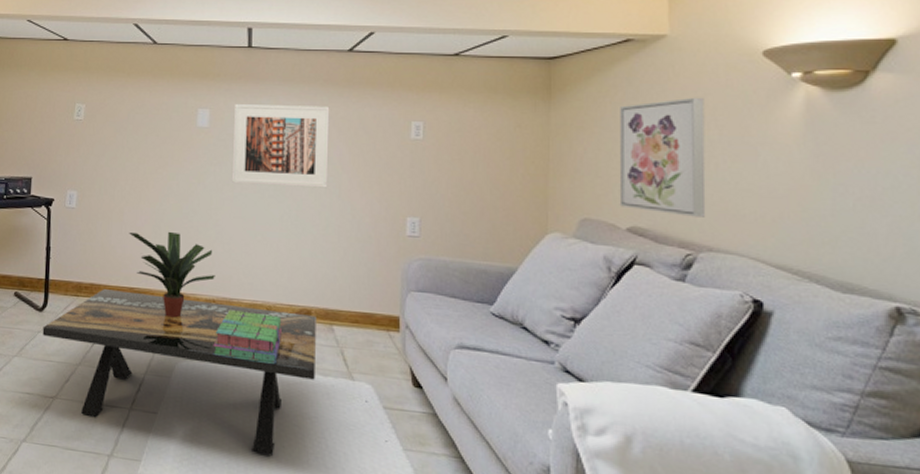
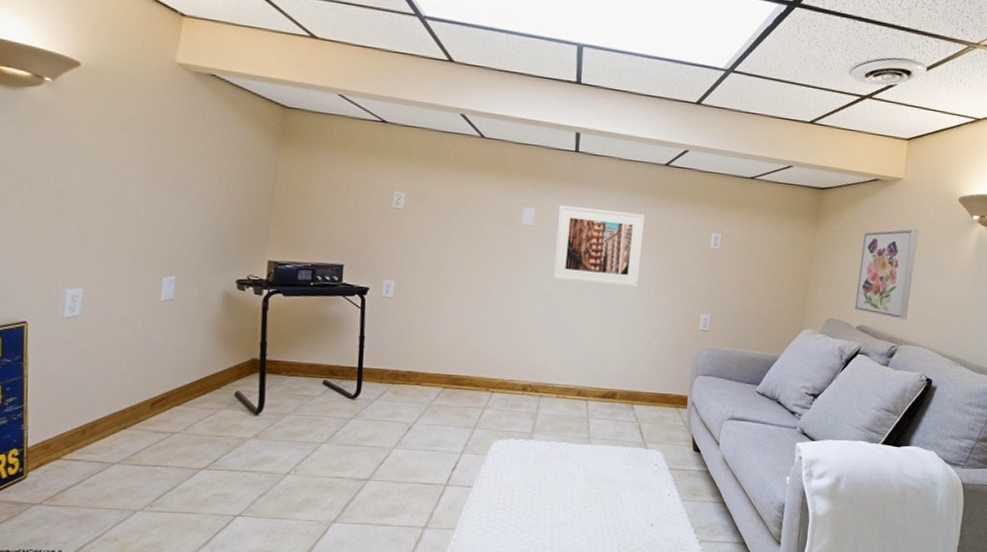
coffee table: present [42,289,316,456] -> none [355,377,620,514]
potted plant: present [129,231,215,318] -> none [449,322,533,402]
stack of books: present [213,310,282,364] -> none [527,393,591,439]

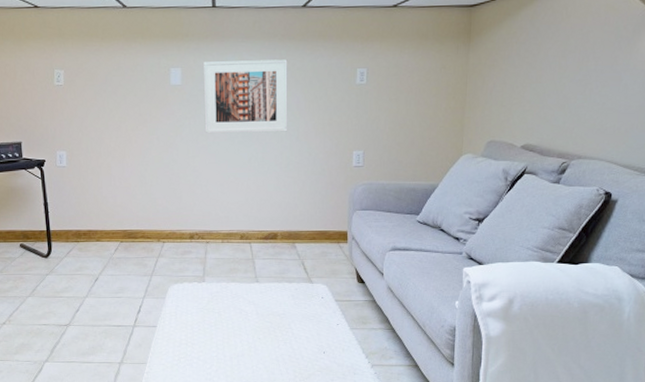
wall art: present [854,229,919,320] -> none [517,34,588,133]

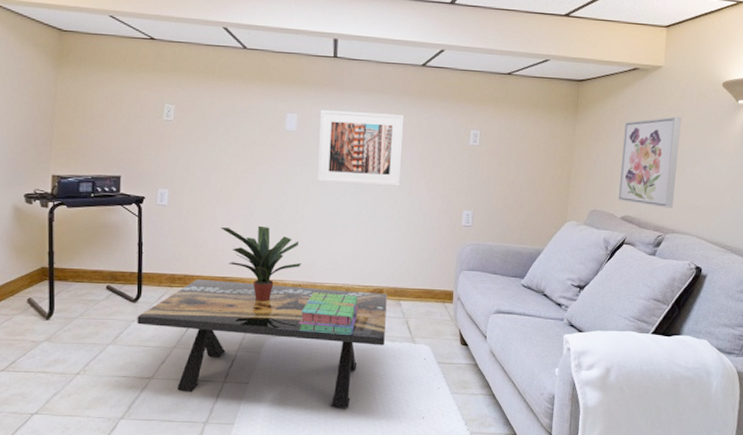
coffee table: none [50,233,282,346] -> present [137,279,387,408]
potted plant: none [118,179,196,251] -> present [221,225,301,302]
stack of books: none [198,239,254,278] -> present [298,292,358,335]
wall art: none [517,34,588,133] -> present [618,116,682,208]

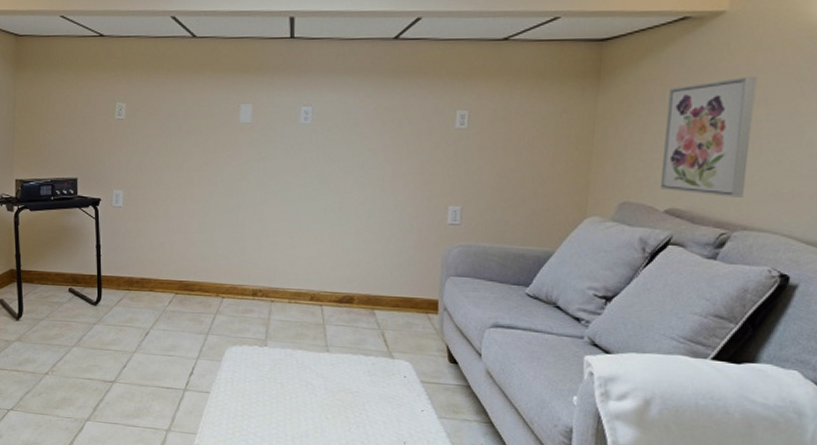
coffee table: present [137,279,387,408] -> none [98,283,359,426]
potted plant: present [221,225,301,302] -> none [176,226,261,308]
stack of books: present [298,292,358,335] -> none [260,298,326,346]
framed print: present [316,110,405,187] -> none [275,97,374,180]

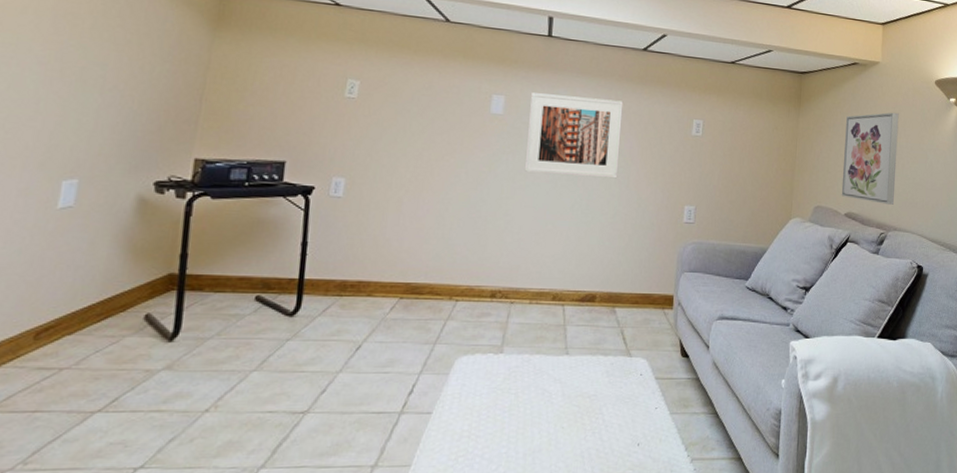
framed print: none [275,97,374,180] -> present [524,93,624,179]

